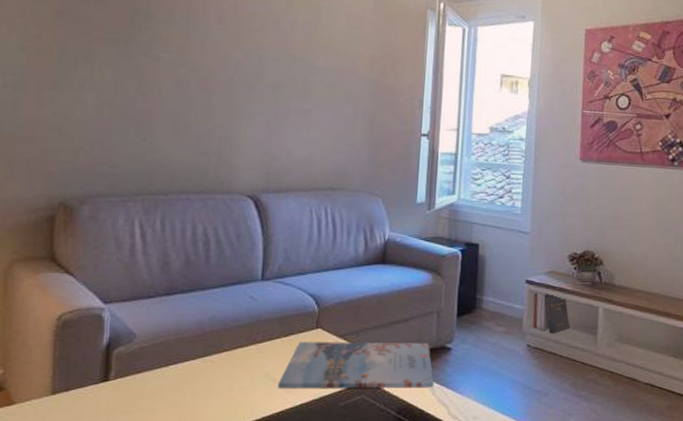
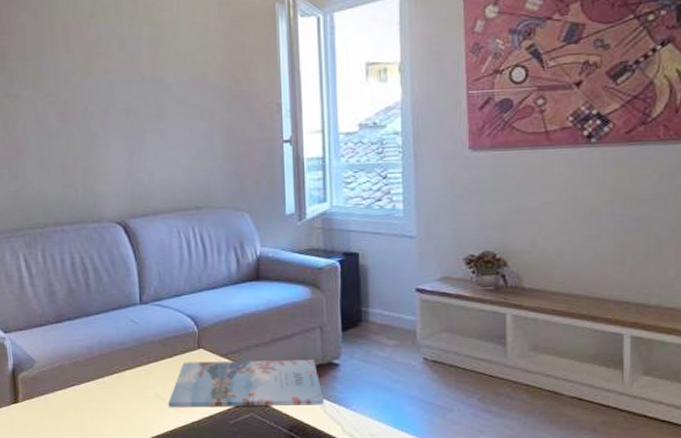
books: present [532,290,571,334] -> none [427,298,473,345]

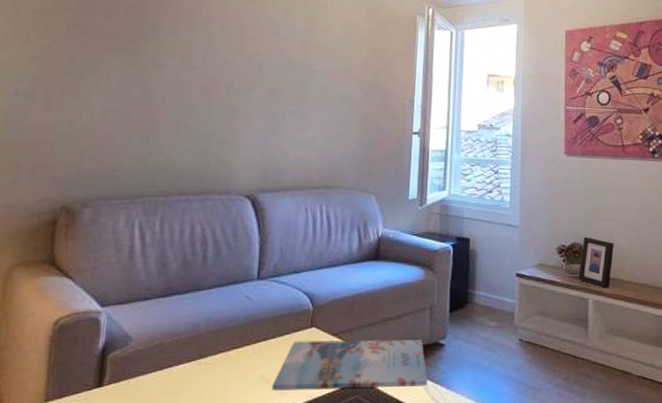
picture frame: none [492,243,537,301] -> present [578,236,614,288]

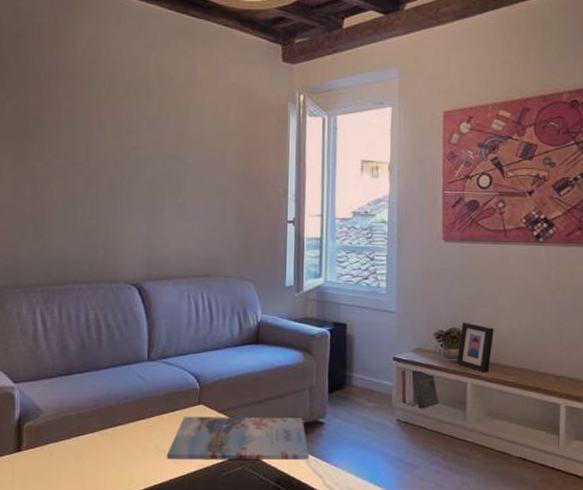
books: none [524,283,561,327] -> present [401,367,439,409]

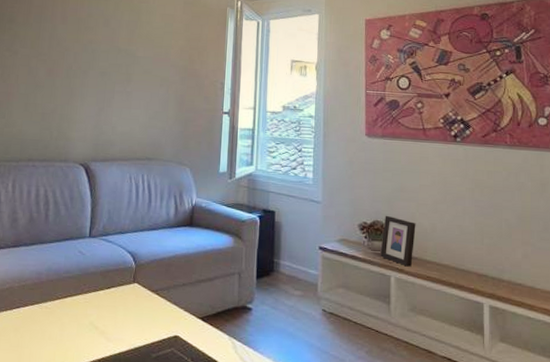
magazine: present [166,416,309,460] -> none [99,294,237,346]
books: present [401,367,439,409] -> none [327,256,364,300]

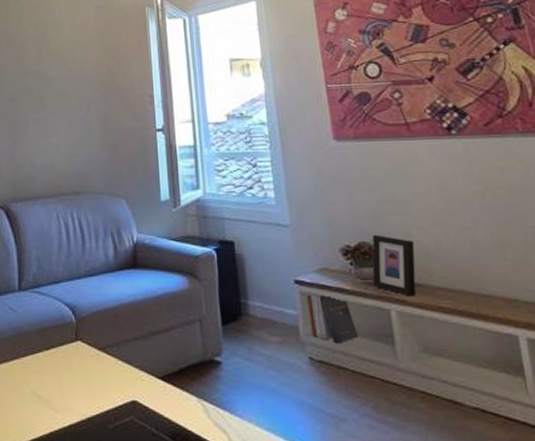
books: none [327,256,364,300] -> present [307,291,359,344]

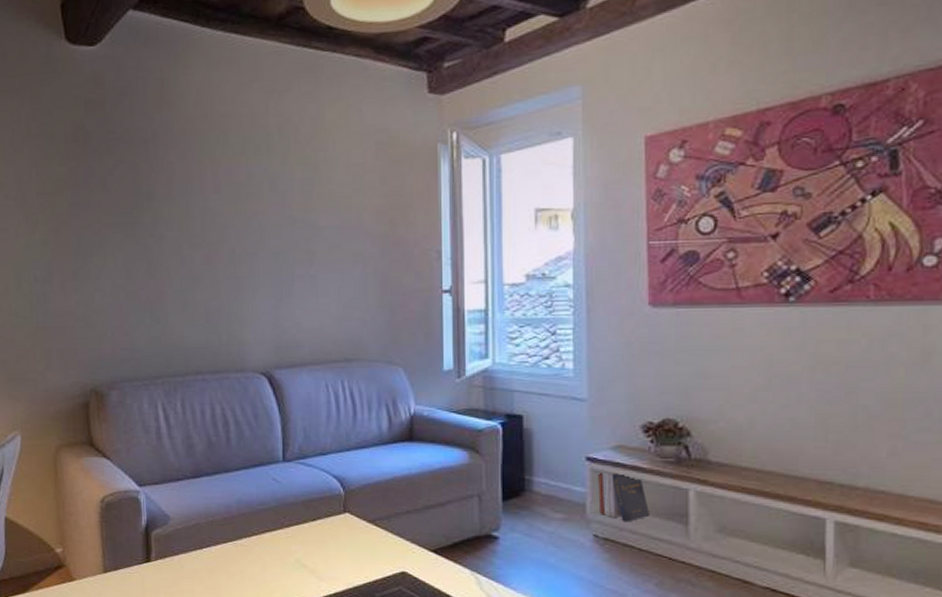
picture frame: present [372,234,416,297] -> none [673,411,726,477]

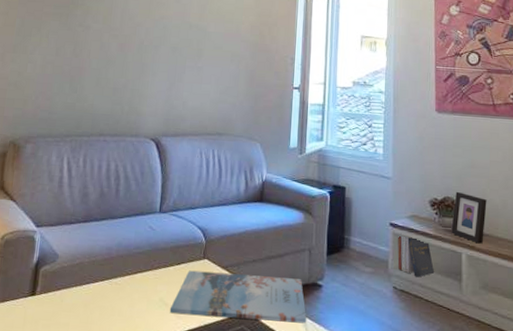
magazine: none [309,526,481,582] -> present [169,270,307,324]
picture frame: none [673,411,726,477] -> present [451,191,487,244]

